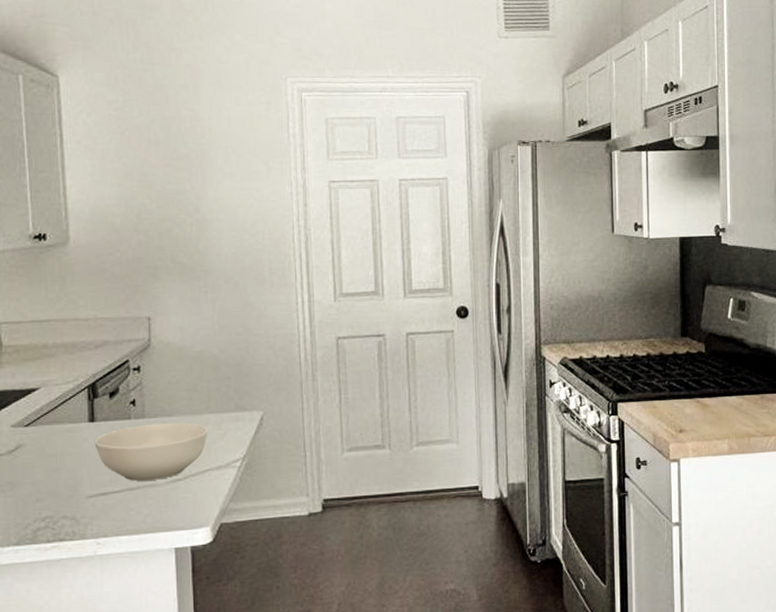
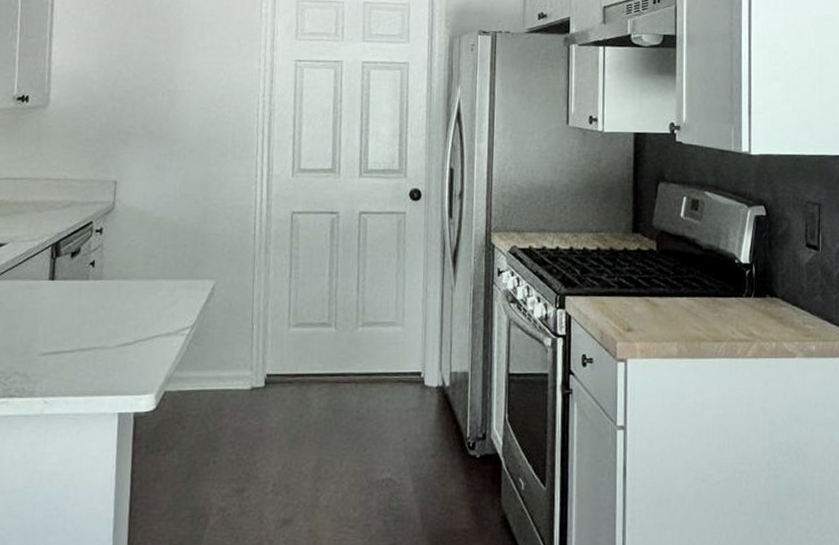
bowl: present [94,422,209,481] -> none [52,286,162,342]

